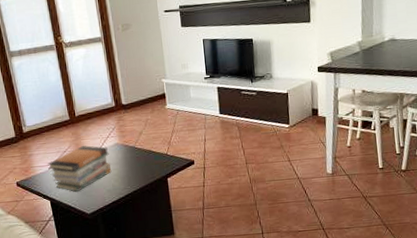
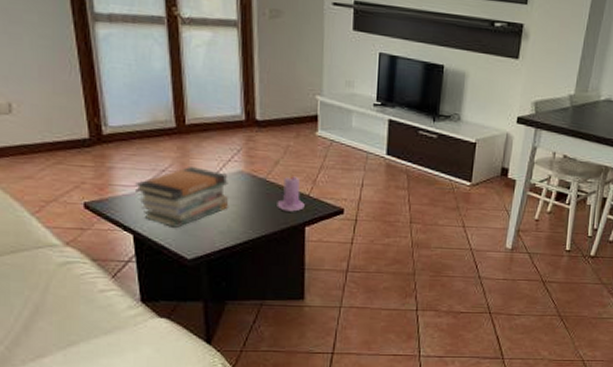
candle: none [145,139,165,169] -> present [277,173,305,212]

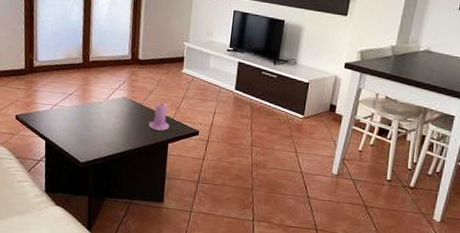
book stack: present [136,167,229,228] -> none [50,92,115,138]

